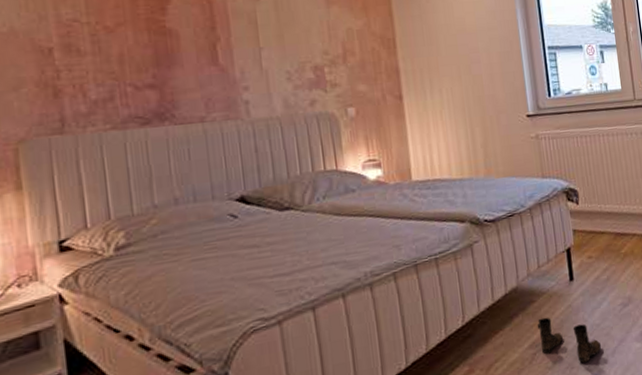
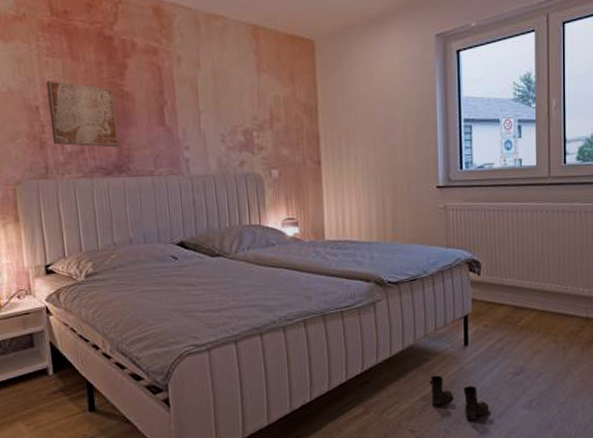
wall art: none [64,18,161,93] -> present [47,81,120,148]

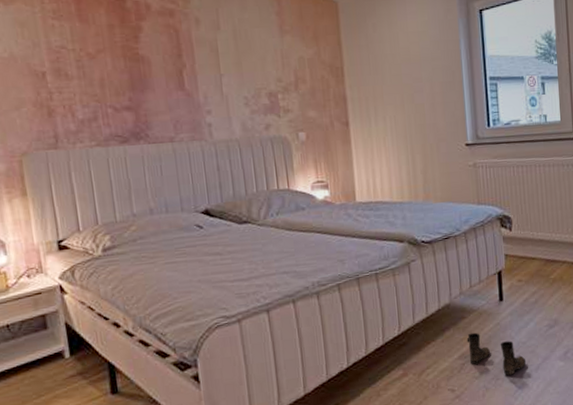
wall art: present [47,81,120,148] -> none [53,45,136,114]

